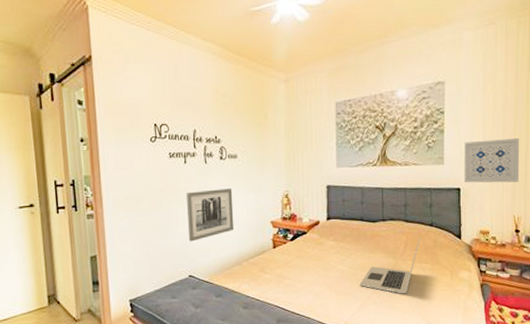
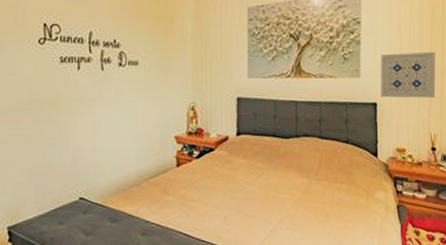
wall art: present [186,188,235,242] -> none [78,99,134,159]
laptop: present [359,237,420,294] -> none [271,155,335,217]

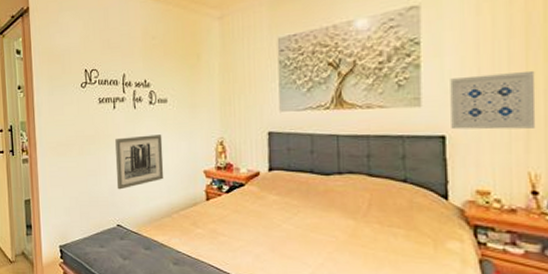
wall art: none [78,99,134,159] -> present [115,134,164,190]

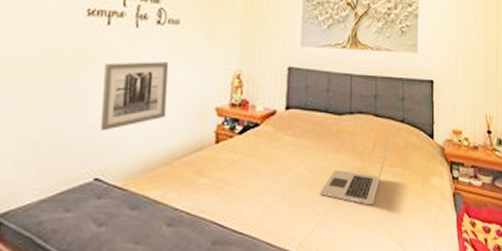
laptop: none [309,195,389,264] -> present [319,135,390,206]
wall art: present [450,70,536,130] -> none [438,29,491,78]

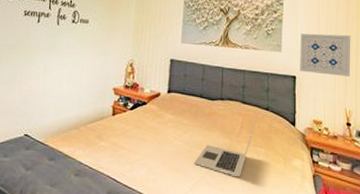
wall art: present [100,61,169,131] -> none [30,50,80,100]
wall art: none [438,29,491,78] -> present [300,33,351,76]

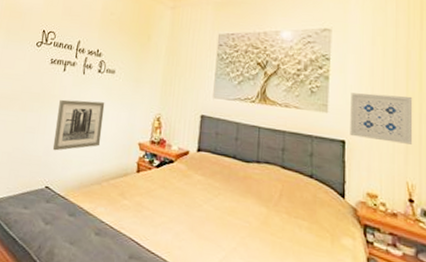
wall art: none [30,50,80,100] -> present [52,99,105,151]
laptop: present [194,120,256,177] -> none [225,188,298,253]

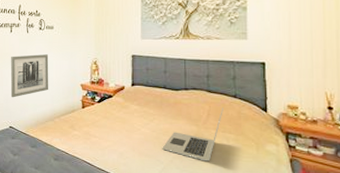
laptop: none [225,188,298,253] -> present [162,107,223,162]
wall art: present [350,93,413,144] -> none [268,15,331,59]

